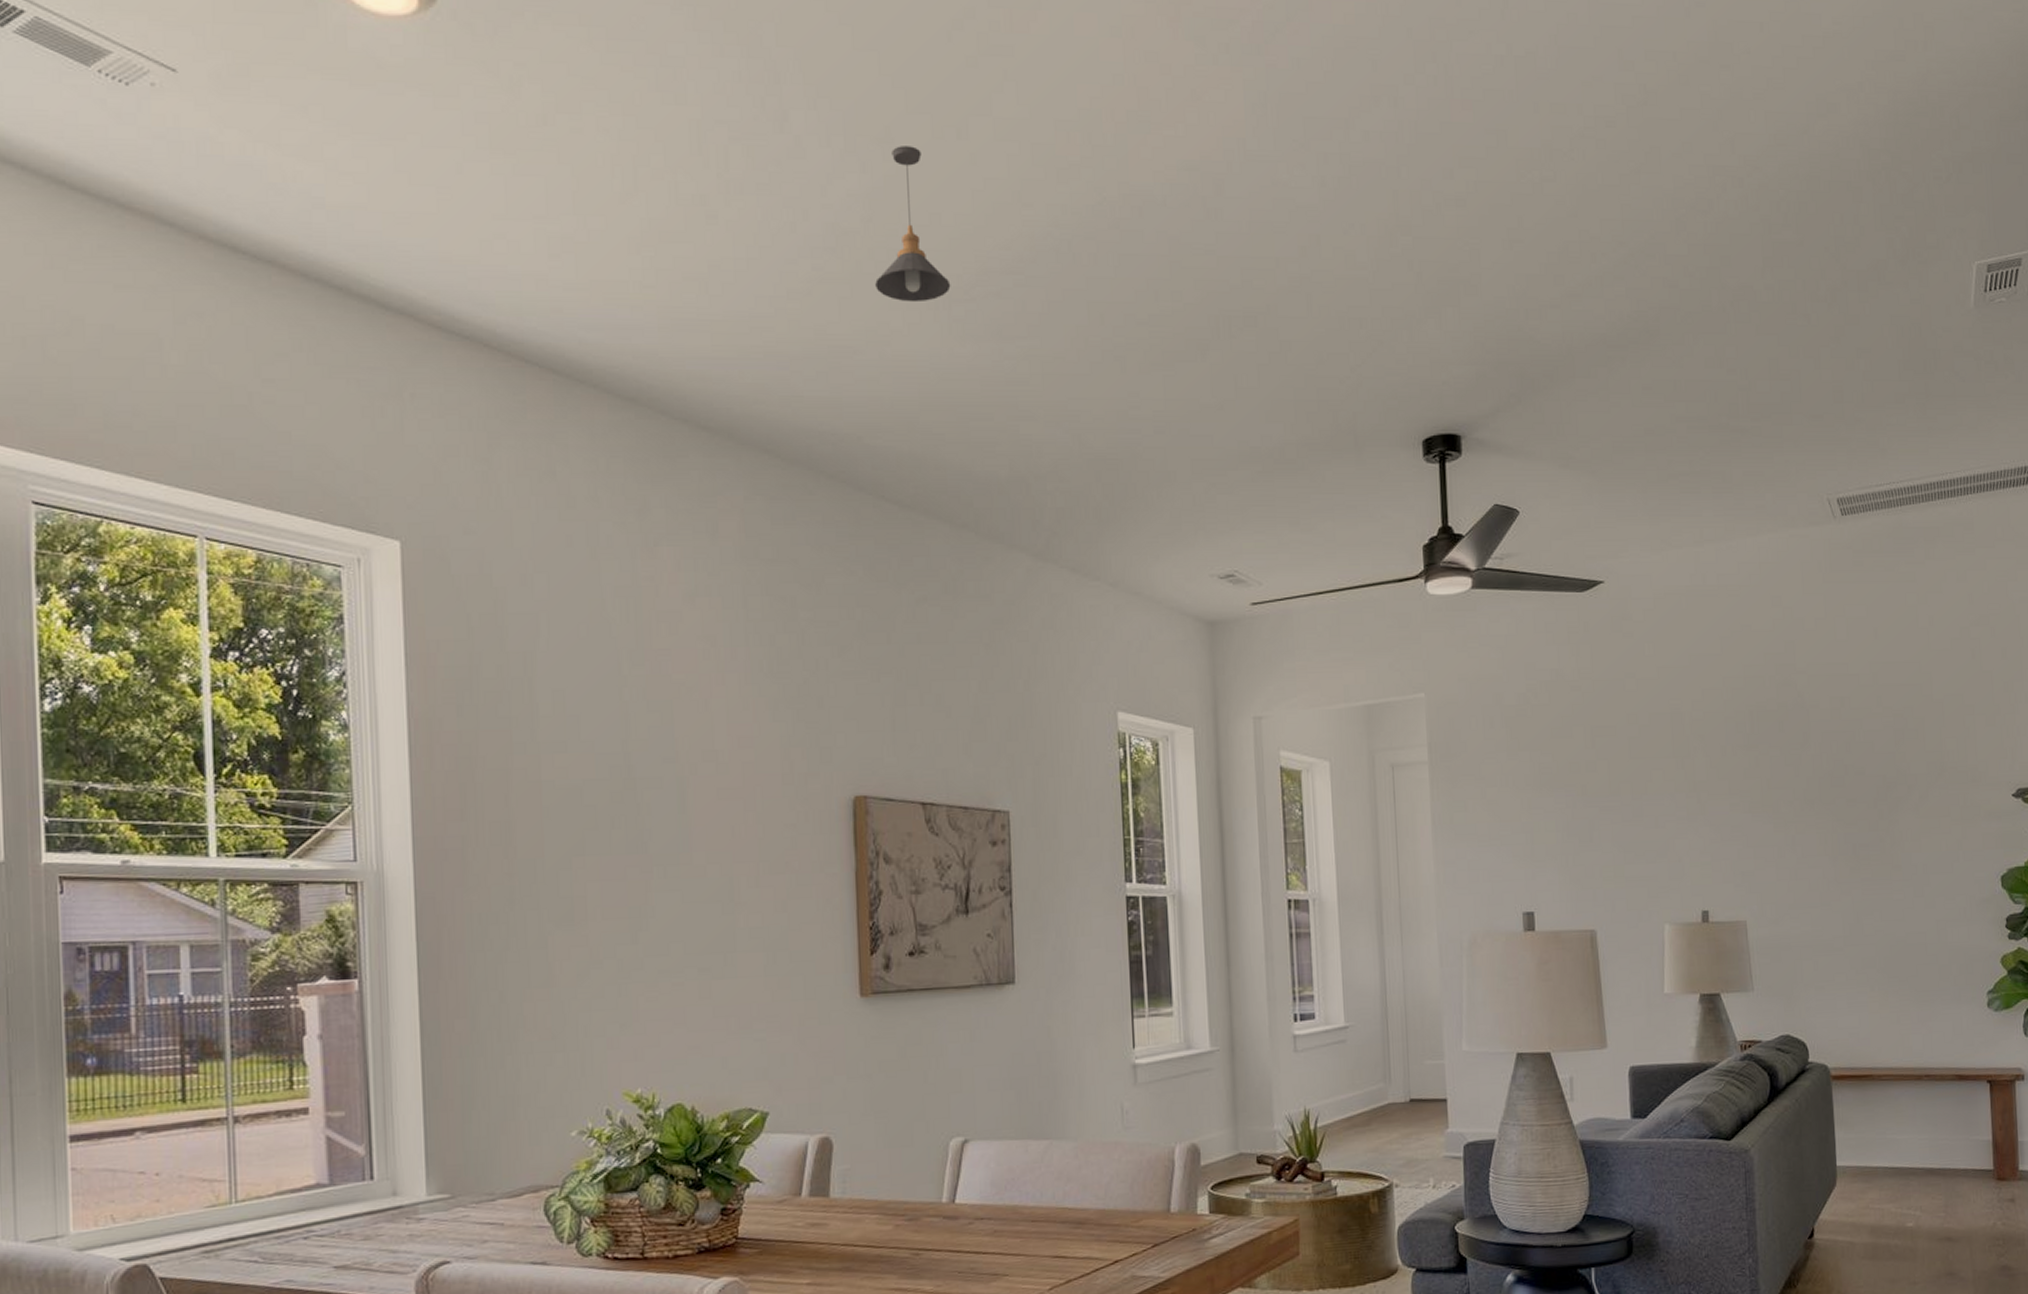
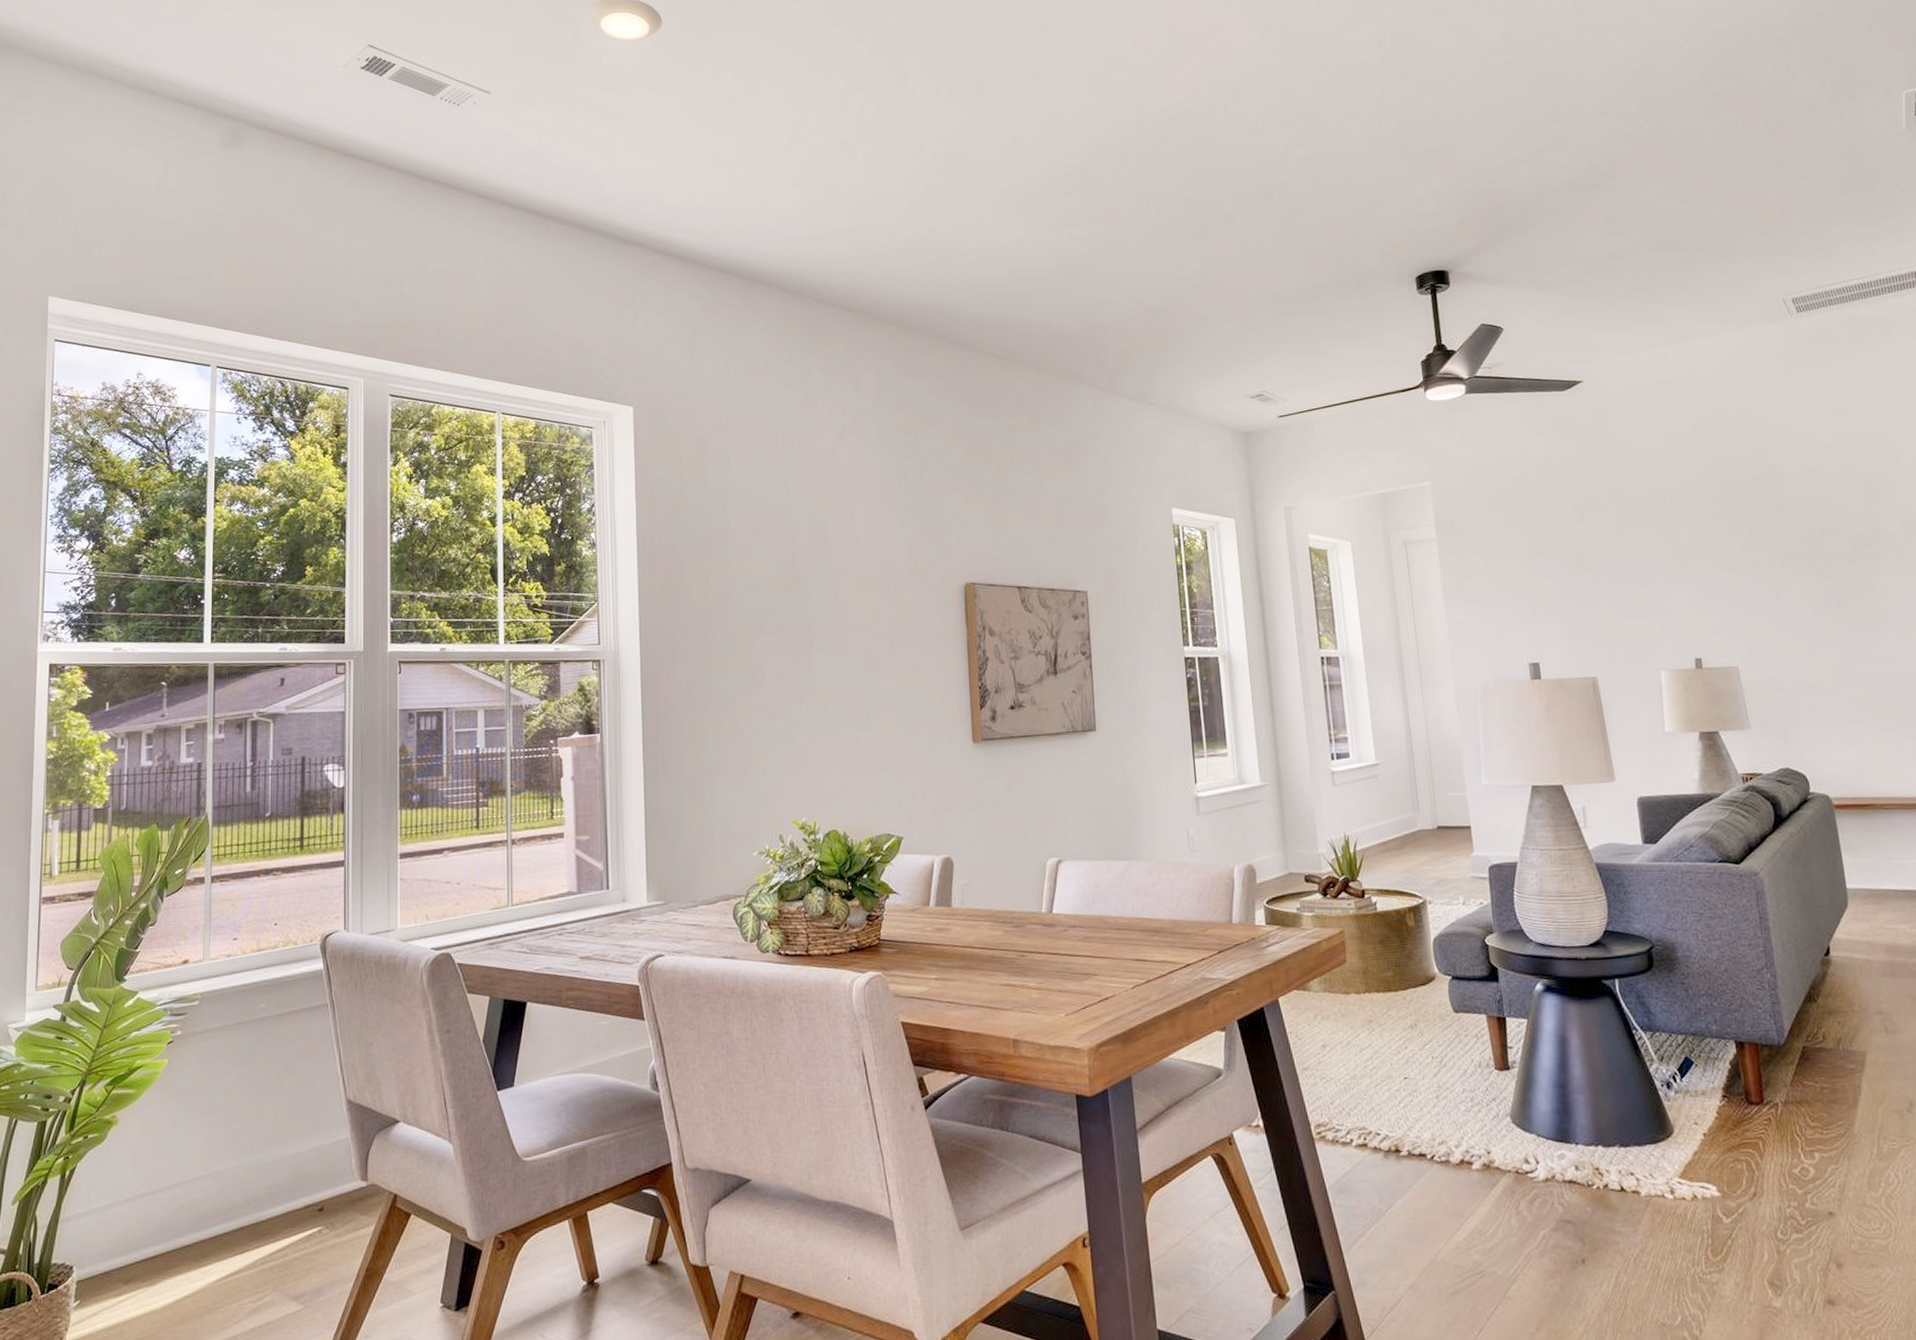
pendant light: present [875,146,951,303] -> none [973,90,1031,205]

